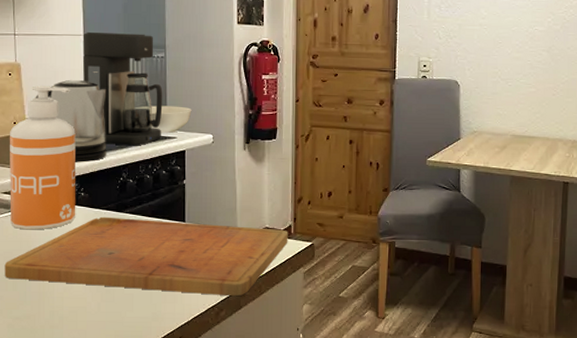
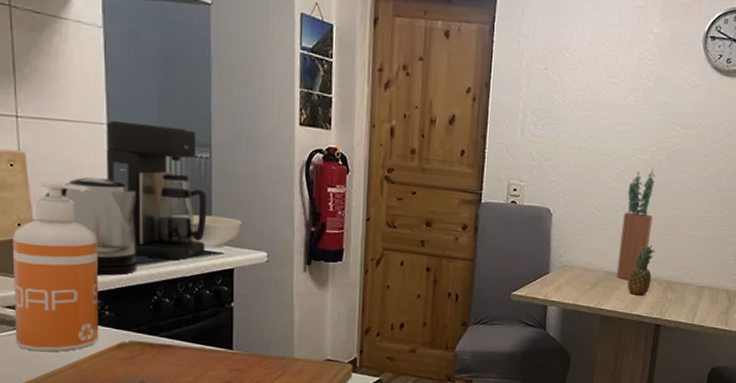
vase: none [522,37,553,142] -> present [616,168,656,281]
fruit: none [534,108,558,156] -> present [627,244,656,296]

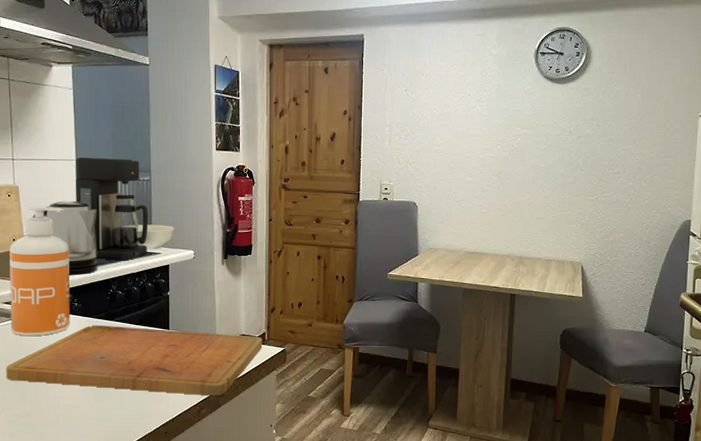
vase: present [616,168,656,281] -> none [474,163,502,258]
fruit: present [627,244,656,296] -> none [484,227,507,270]

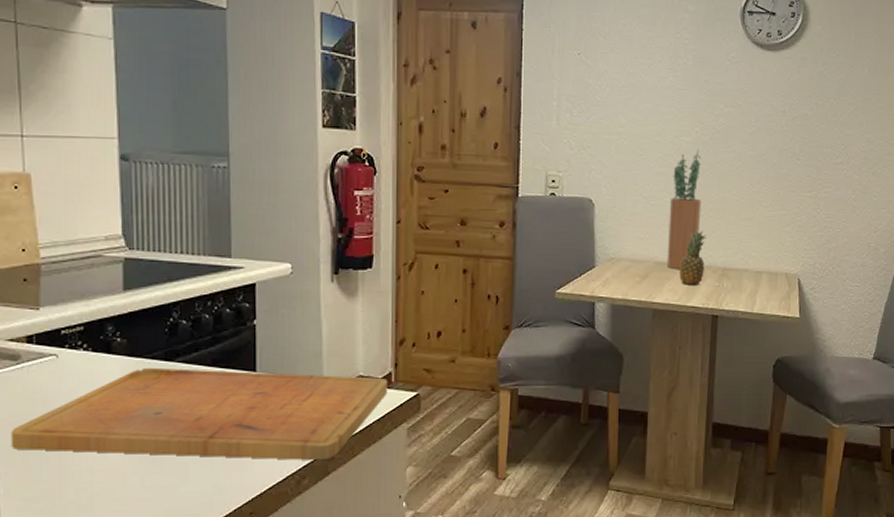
soap dispenser: present [10,206,70,337] -> none [17,202,110,387]
kettle: present [32,200,98,276] -> none [51,194,152,300]
coffee maker: present [75,157,148,260] -> none [117,133,226,277]
bowl: present [138,224,175,250] -> none [210,228,264,263]
vase: none [474,163,502,258] -> present [666,150,701,270]
fruit: none [484,227,507,270] -> present [679,230,707,285]

